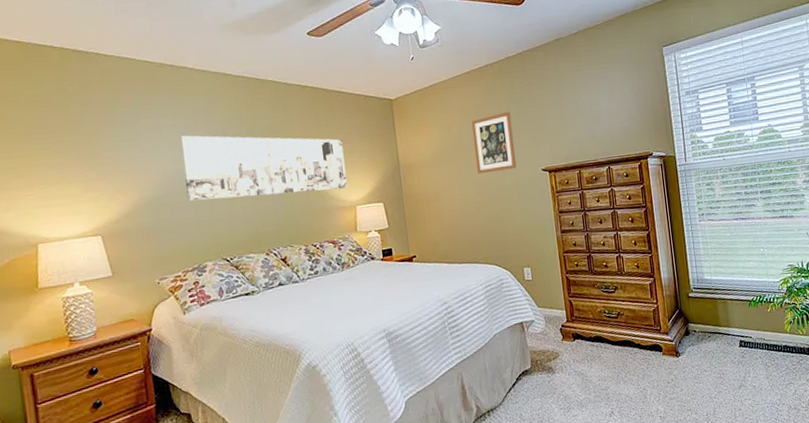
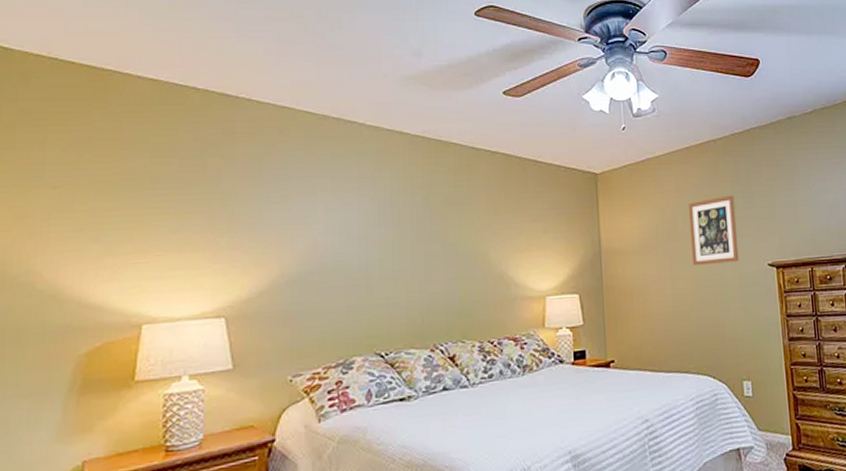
wall art: present [179,135,348,202] -> none [338,201,537,281]

